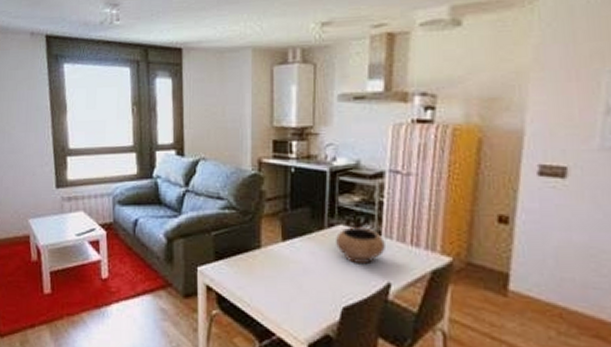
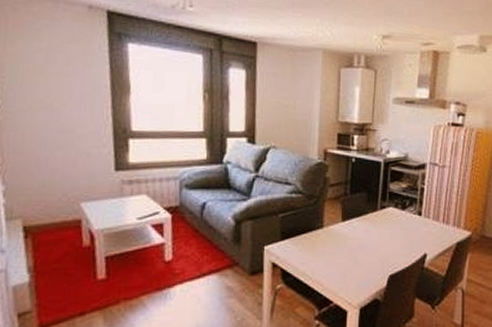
bowl: present [336,227,385,265] -> none [386,209,424,240]

